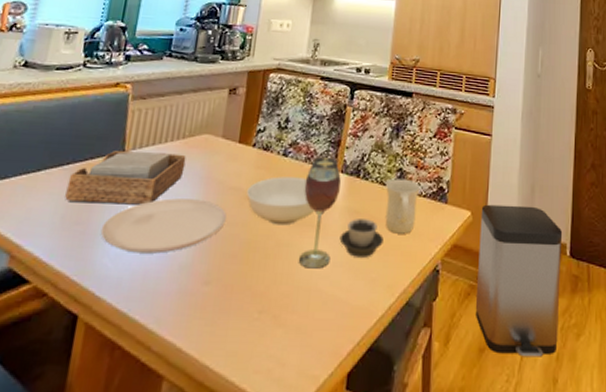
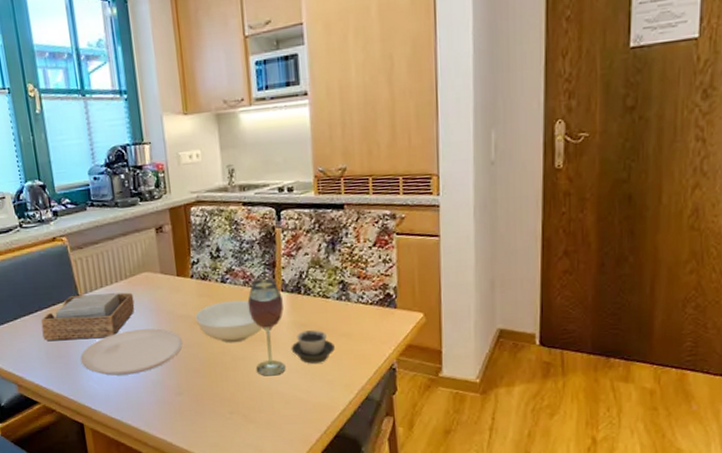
mug: present [385,178,420,234] -> none [329,290,366,340]
pedal bin: present [475,204,563,357] -> none [434,301,531,436]

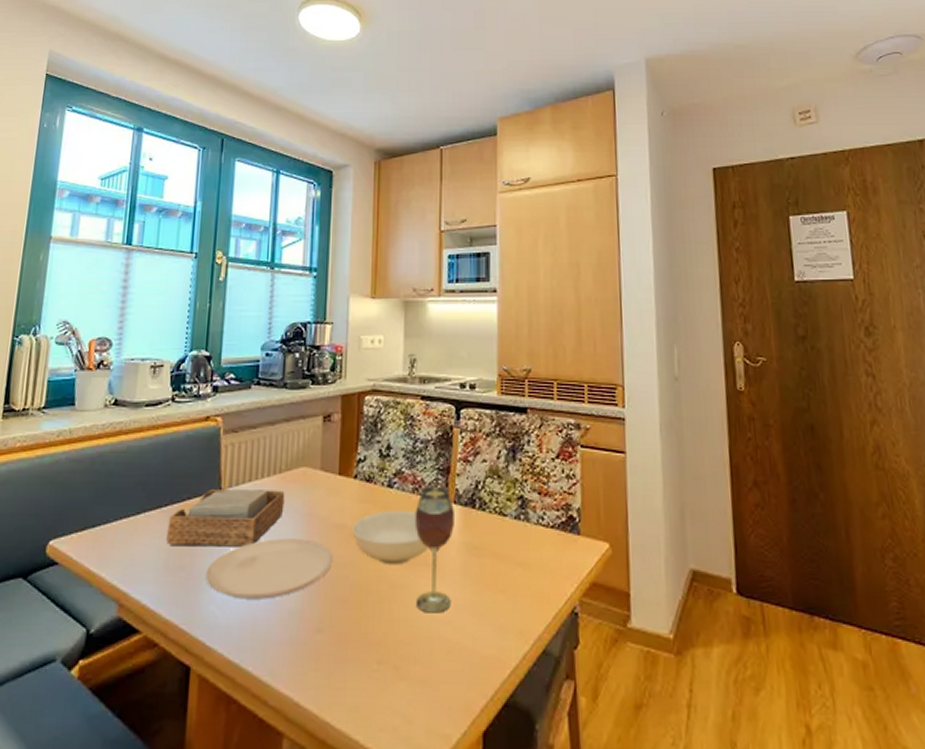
cup: present [291,330,335,364] -> none [459,555,509,599]

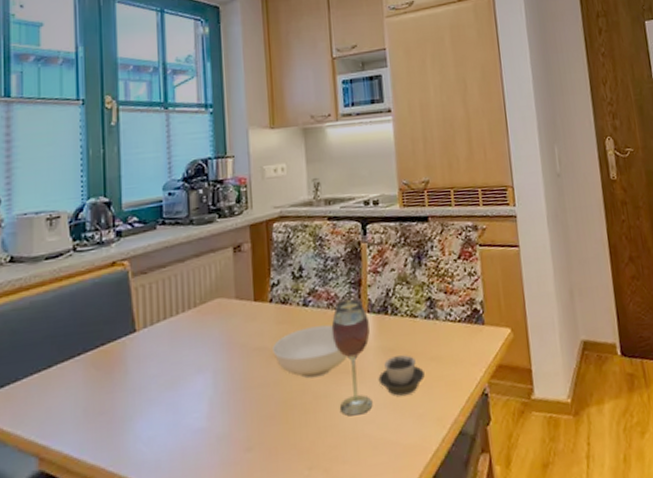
napkin holder: present [166,490,285,547] -> none [83,323,203,393]
plate: present [205,539,334,599] -> none [127,366,257,433]
cup: none [459,555,509,599] -> present [378,355,425,396]

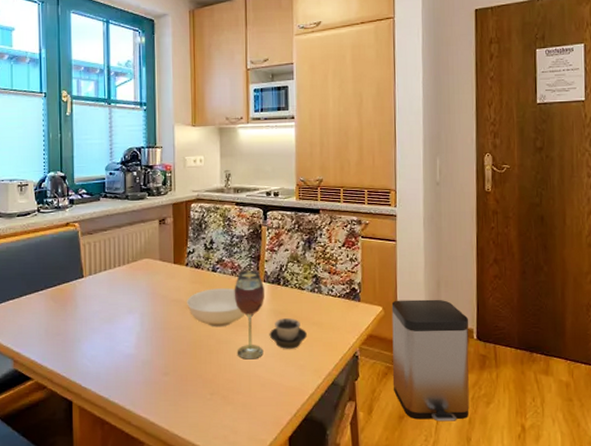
pedal bin: none [520,311,623,466] -> present [391,299,470,422]

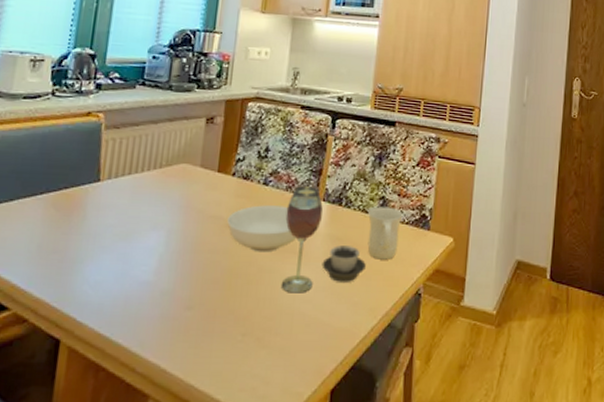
mug: none [304,283,335,329] -> present [367,206,403,260]
pedal bin: present [391,299,470,422] -> none [456,231,544,373]

